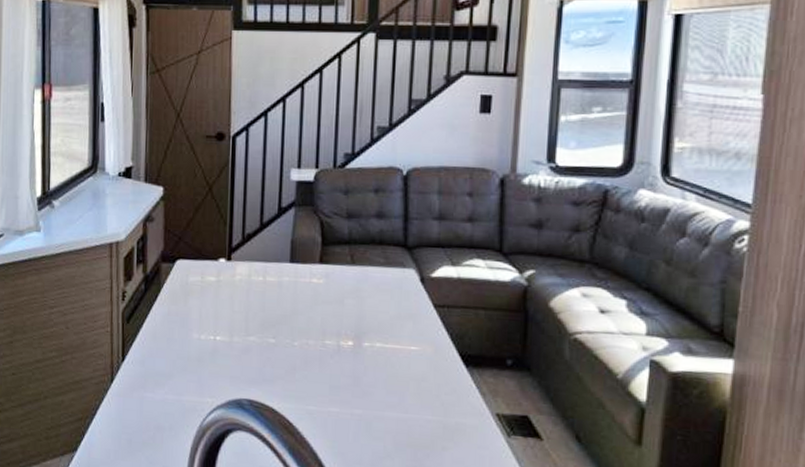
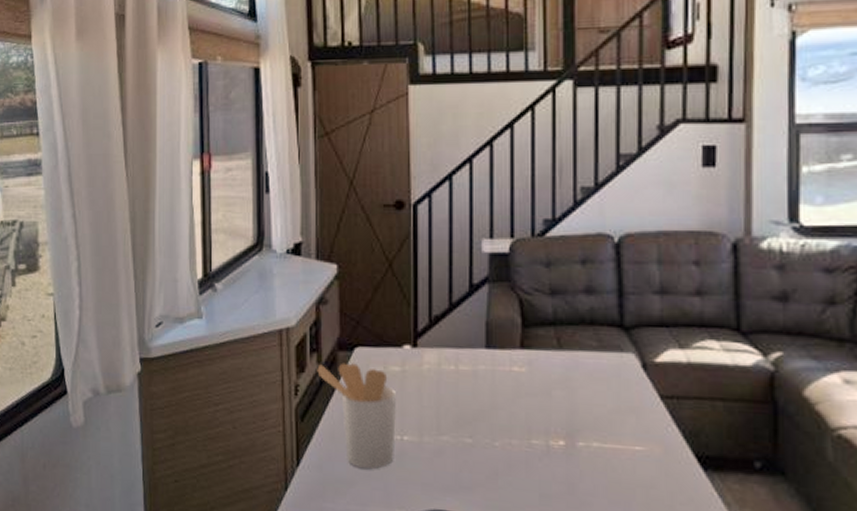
utensil holder: none [142,273,211,364] -> present [317,362,396,469]

